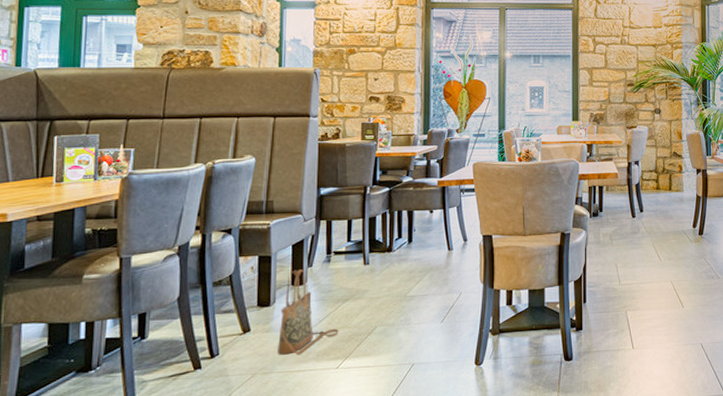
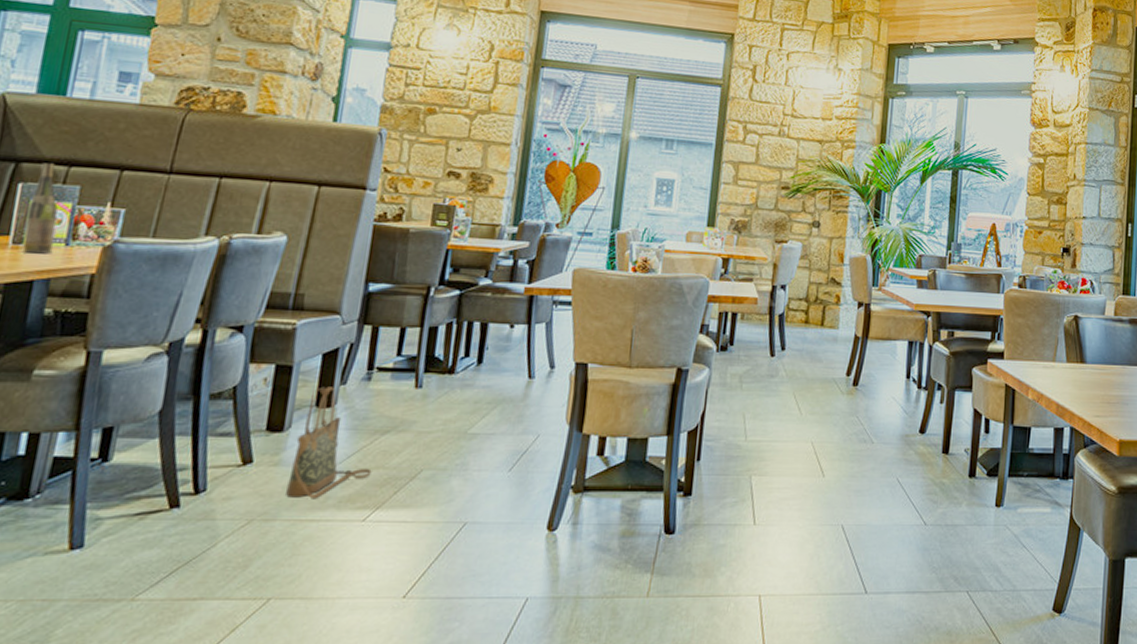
wine bottle: none [62,119,86,190] -> present [22,163,58,255]

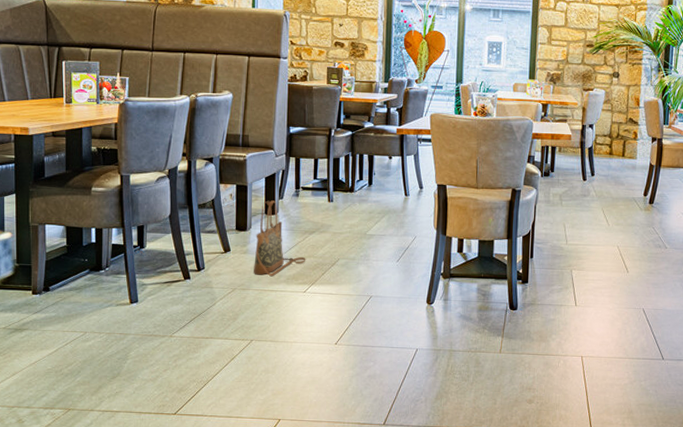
wine bottle: present [22,163,58,255] -> none [70,46,90,110]

